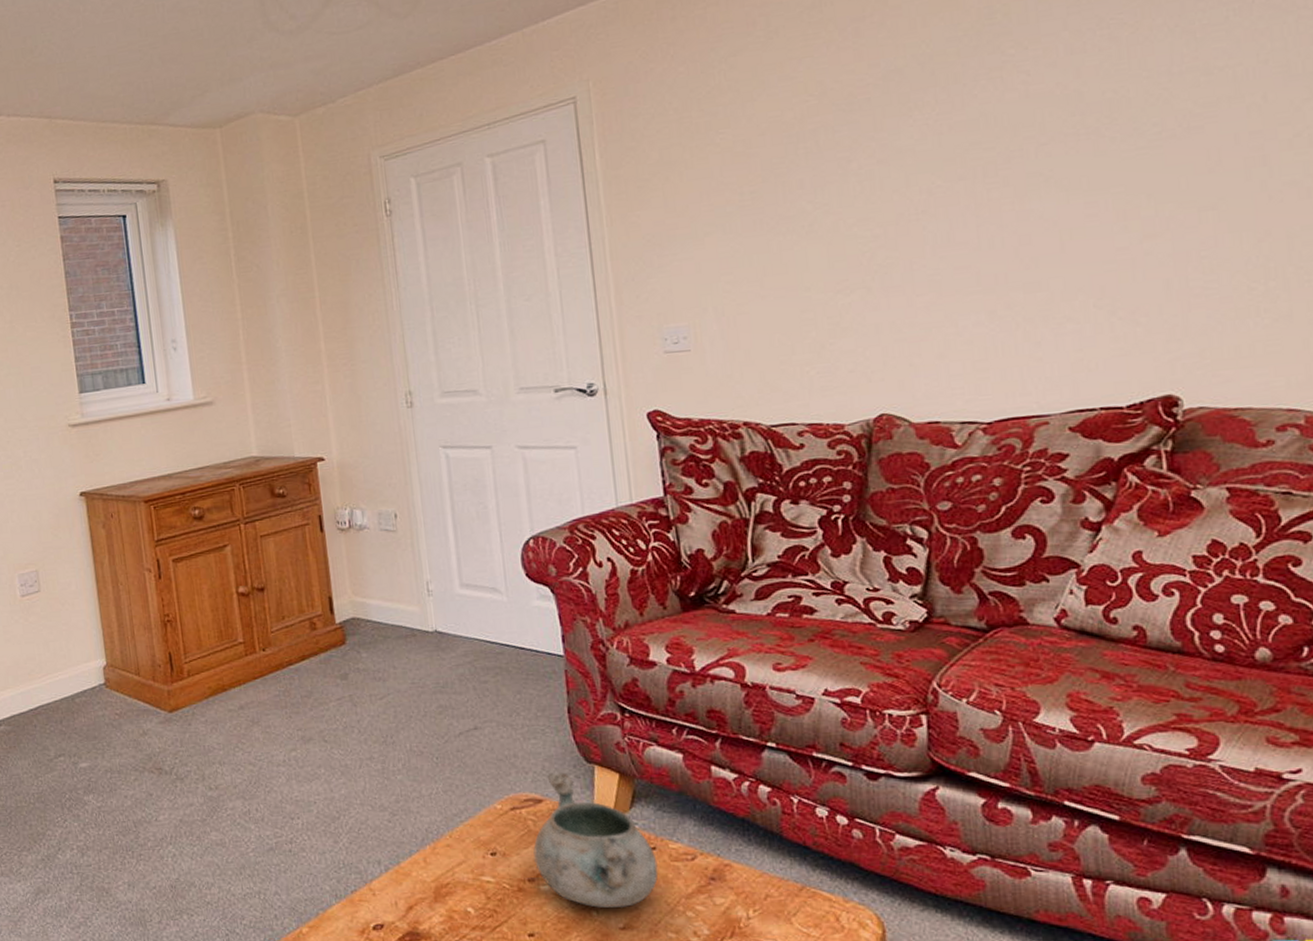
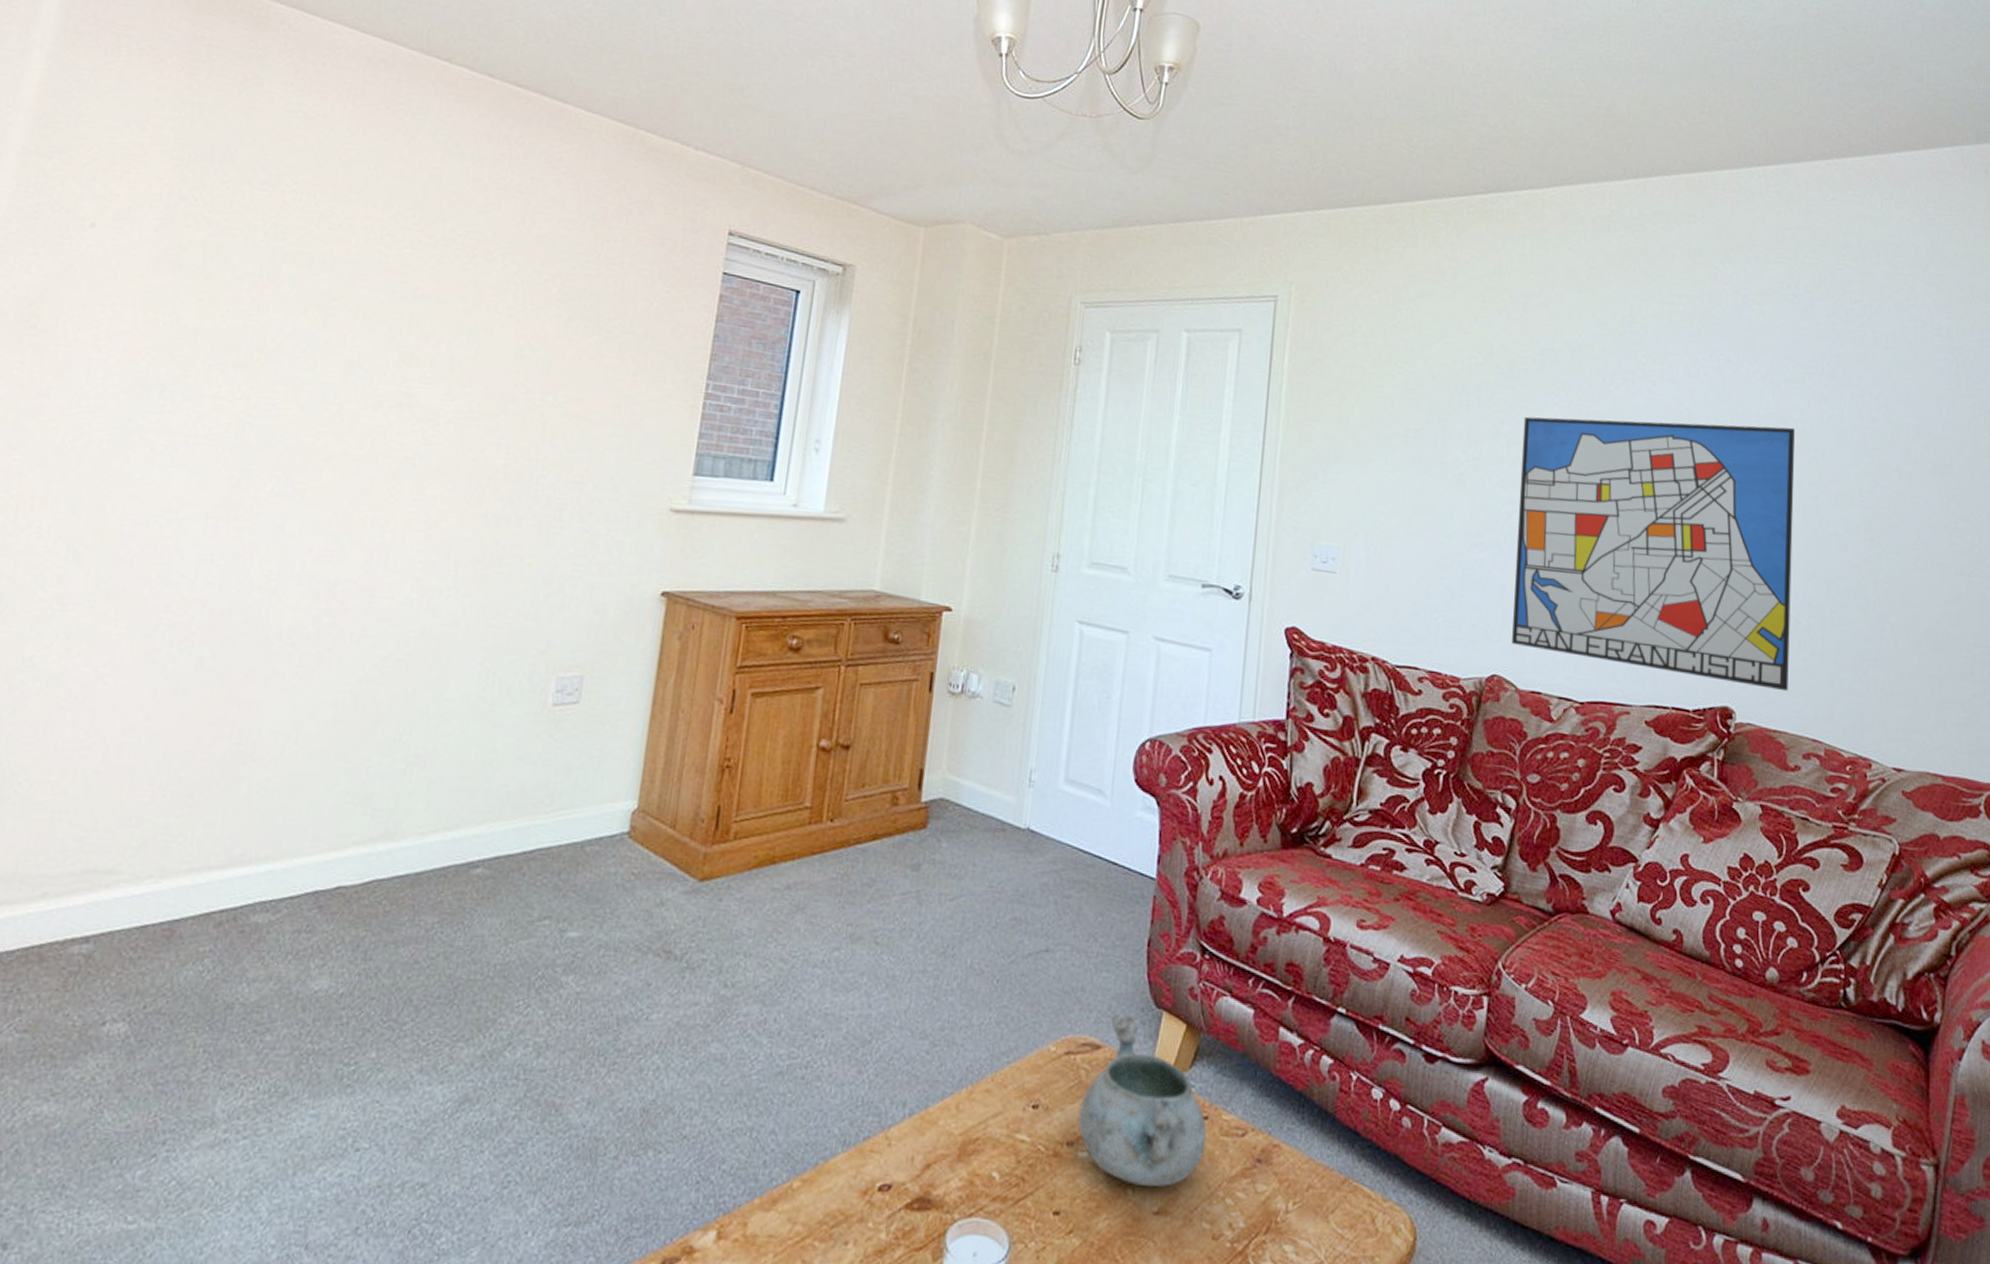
wall art: none [874,76,1248,381] -> present [1512,416,1795,692]

